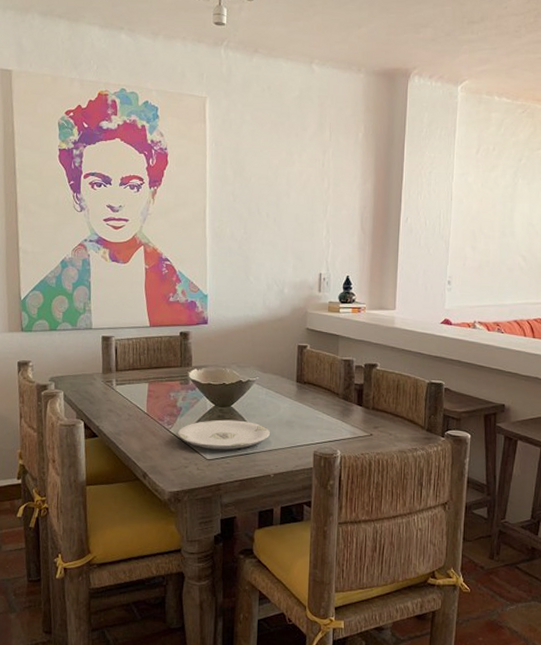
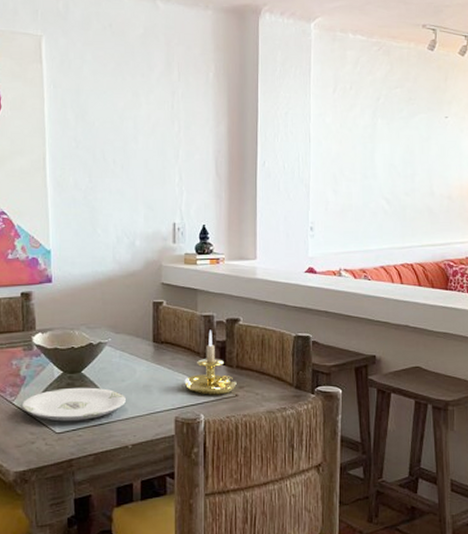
candle holder: none [323,373,372,434] -> present [184,329,237,395]

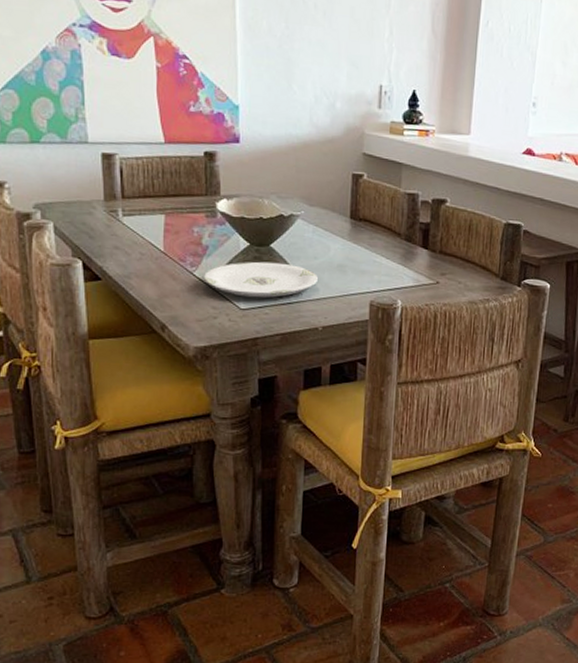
candle holder: present [184,329,237,395] -> none [382,209,439,281]

